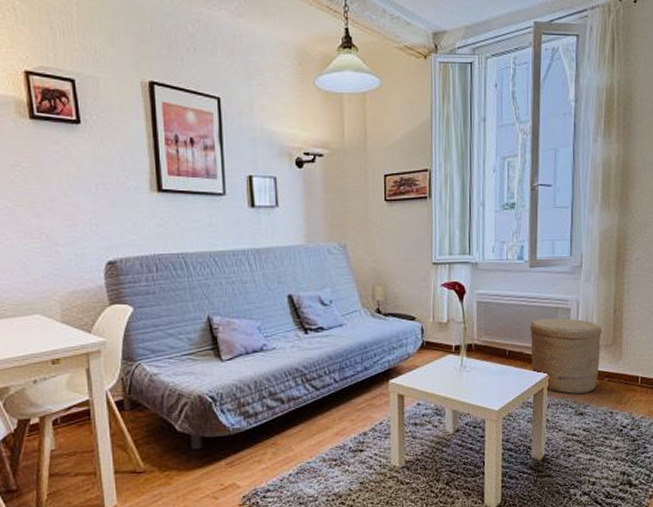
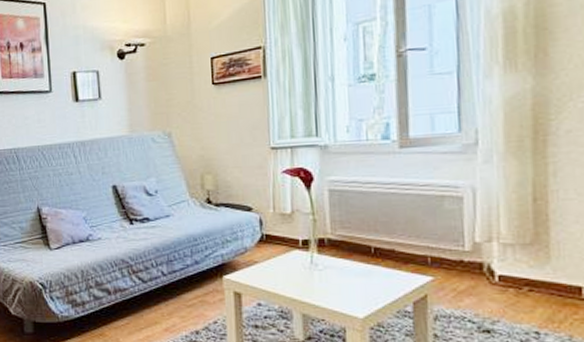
woven basket: present [530,318,603,394] -> none [403,209,516,305]

